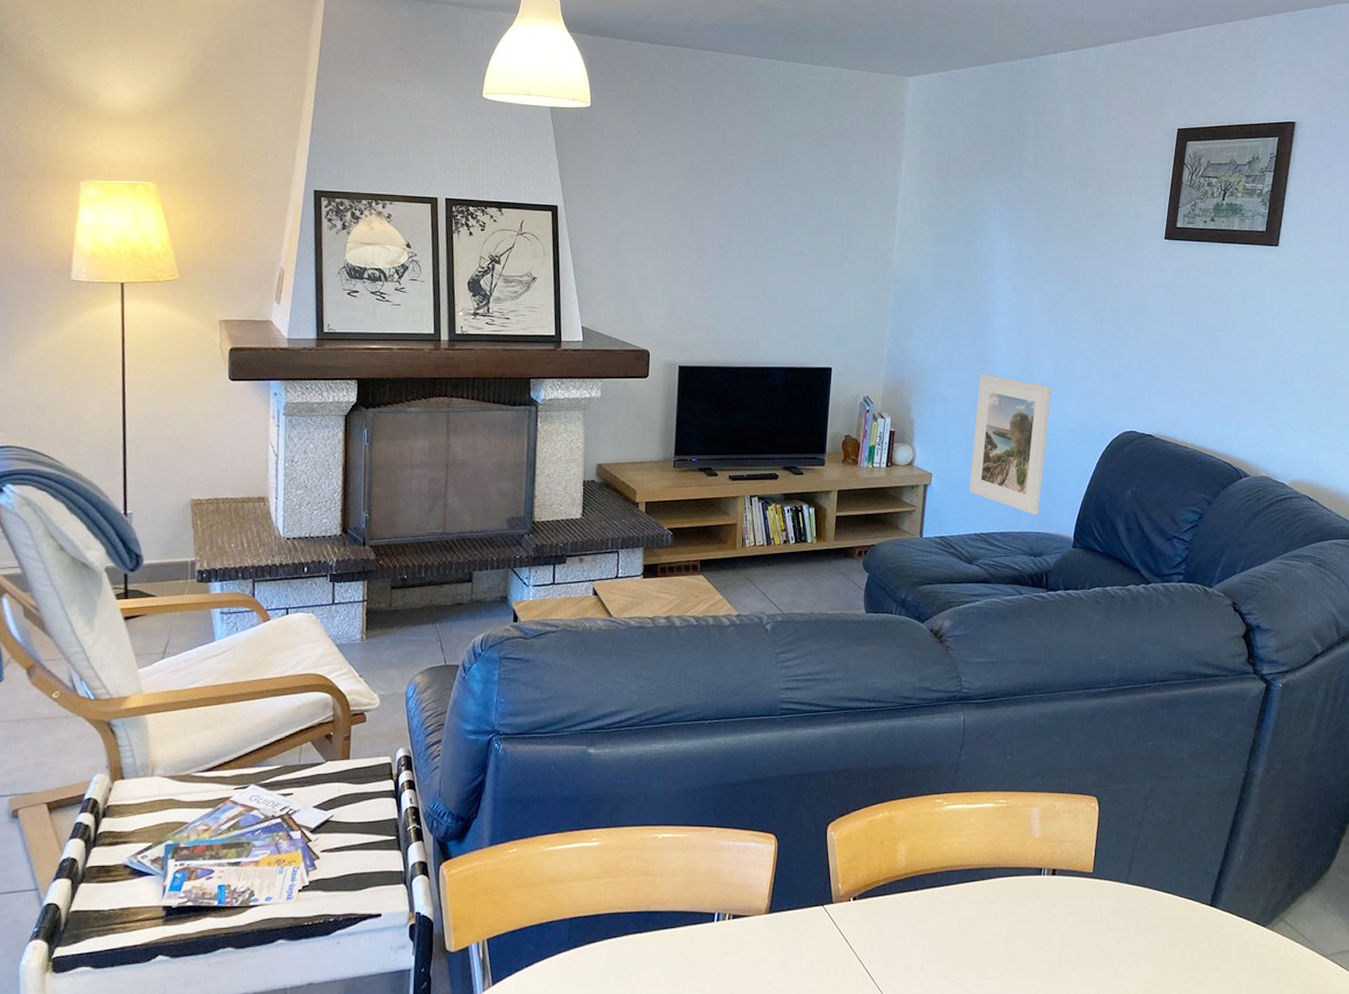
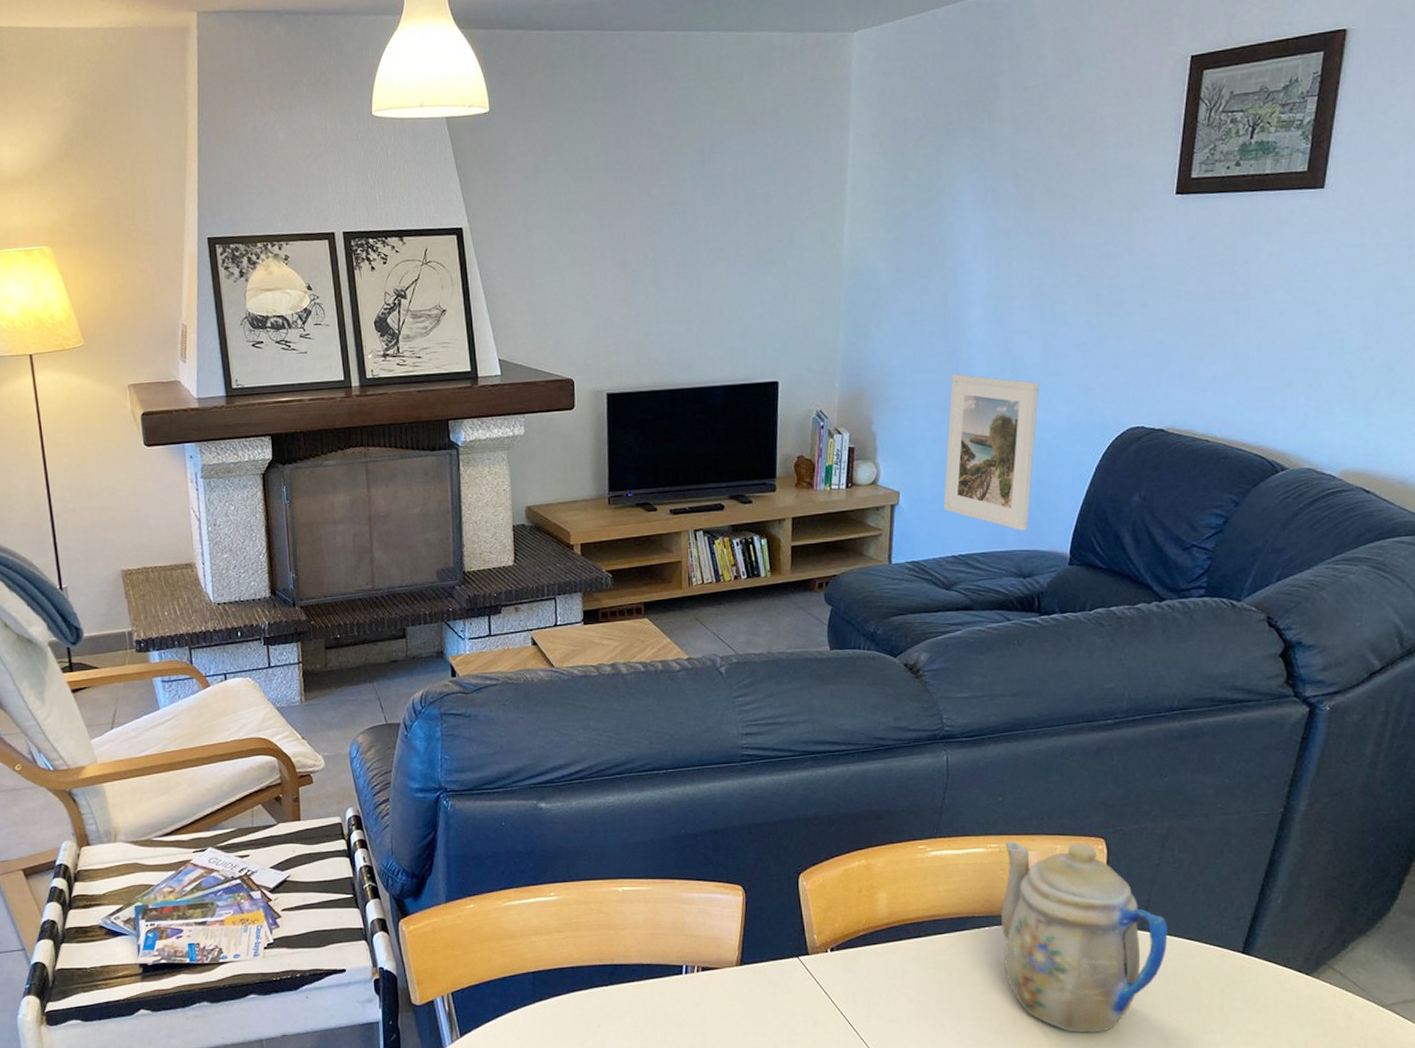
teapot: none [1006,797,1148,980] -> present [1001,841,1168,1032]

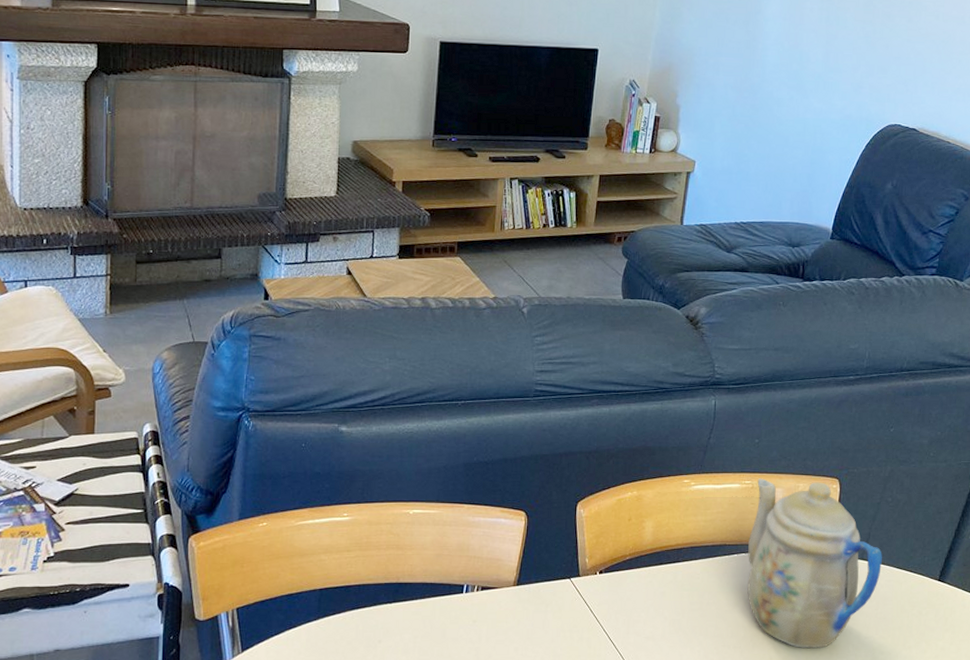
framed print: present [943,374,1039,531] -> none [731,61,820,206]

